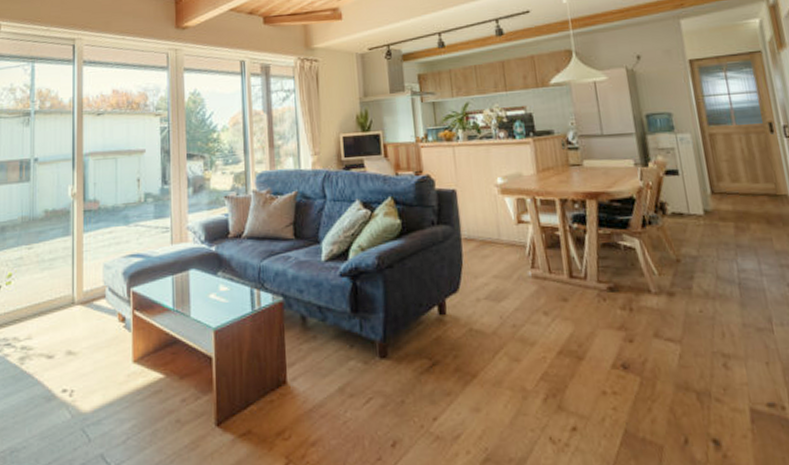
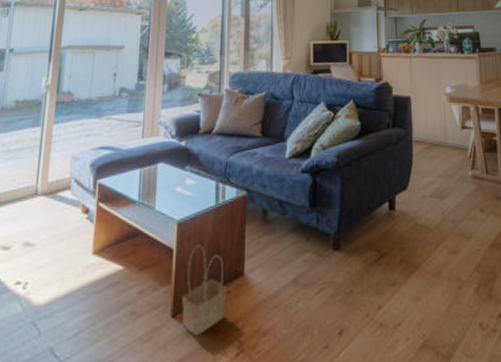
basket: none [225,353,271,445] -> present [182,245,227,336]

